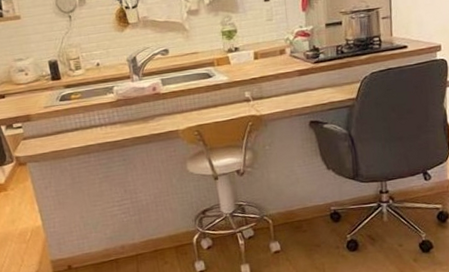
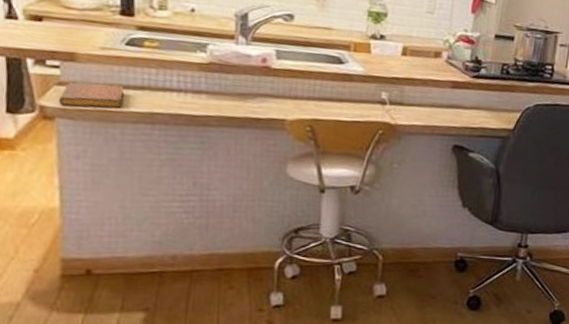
notebook: none [26,131,67,154] -> present [58,81,124,109]

